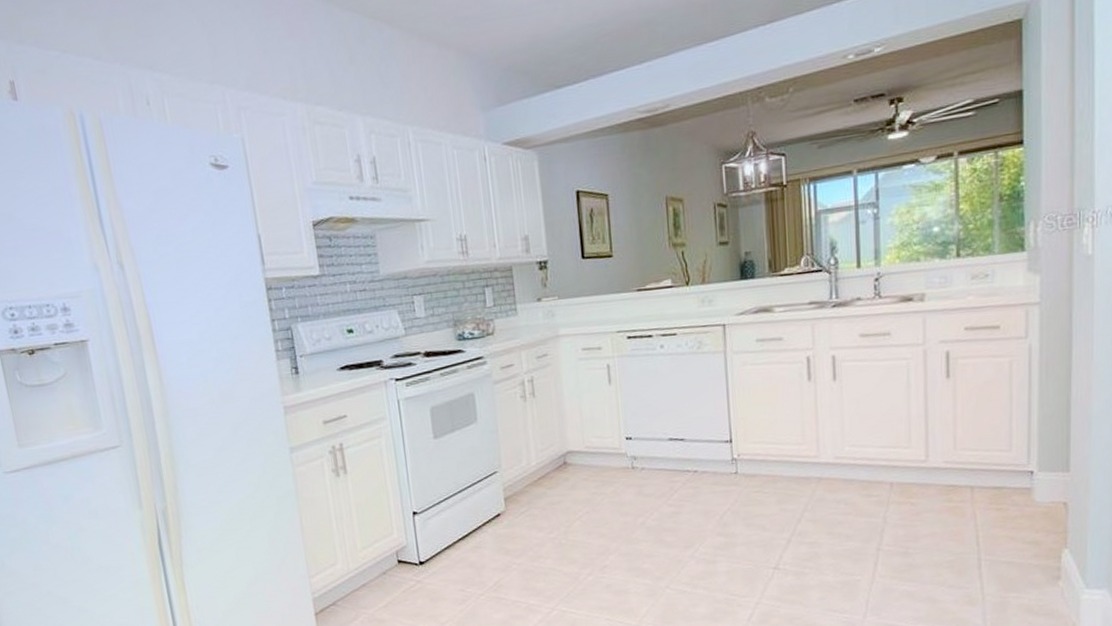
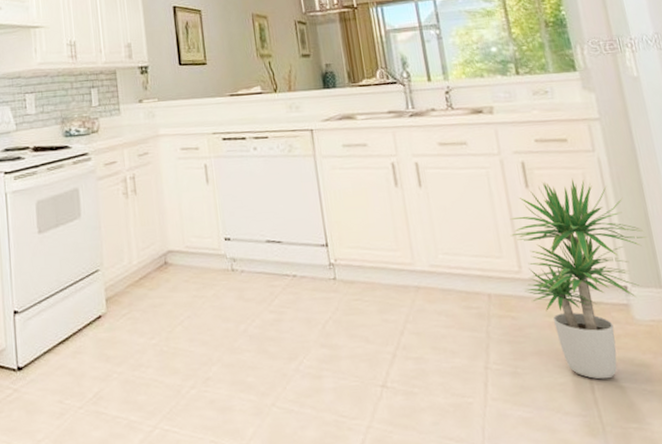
potted plant: none [922,366,1064,556] -> present [510,178,647,380]

